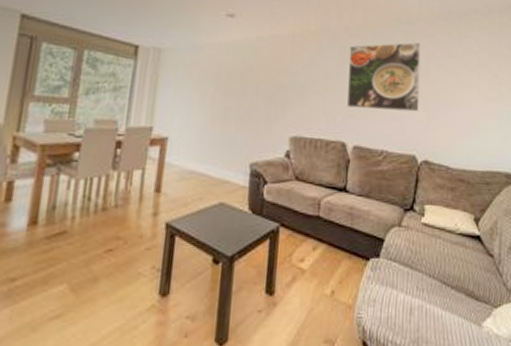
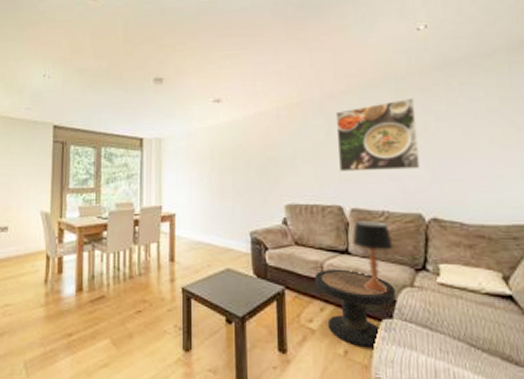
side table: none [310,206,385,288] -> present [314,268,397,349]
table lamp: none [350,157,388,233] -> present [352,219,394,293]

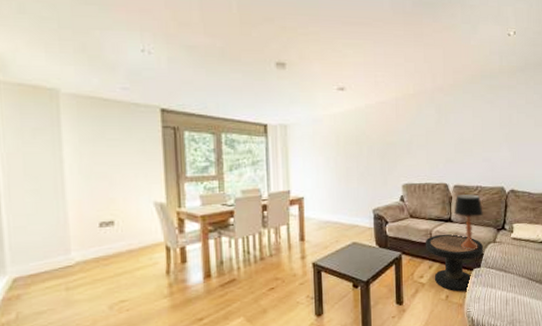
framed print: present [335,97,420,172] -> none [444,93,504,155]

